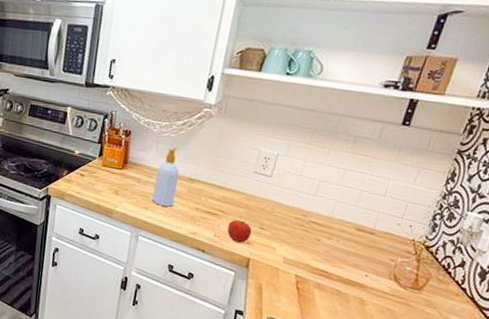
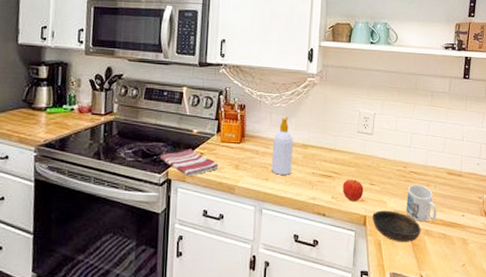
dish towel: none [41,169,98,196] -> present [160,149,218,177]
bowl: none [256,255,312,292] -> present [371,210,421,243]
mug: none [297,234,335,276] -> present [406,184,437,222]

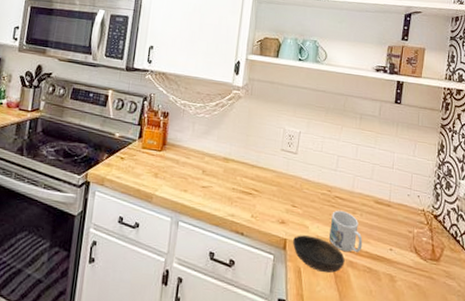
dish towel: present [160,149,218,177] -> none [81,152,138,181]
soap bottle: present [271,116,293,175] -> none [190,128,215,188]
fruit: present [343,179,364,201] -> none [263,198,285,223]

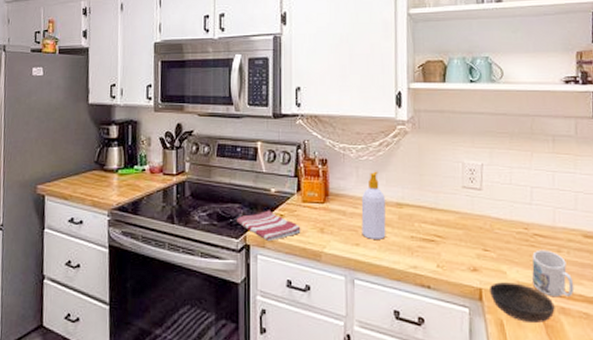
dish towel: none [81,152,138,181] -> present [237,210,301,242]
soap bottle: none [190,128,215,188] -> present [361,171,386,239]

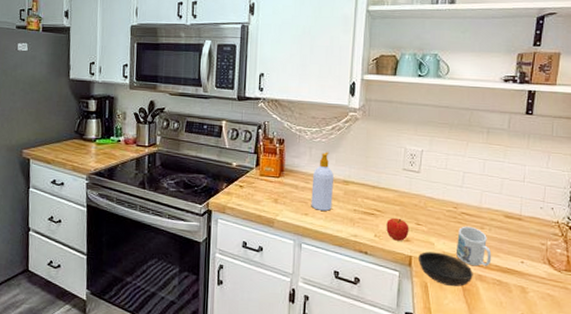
dish towel: present [237,210,301,242] -> none [201,181,258,209]
fruit: none [449,243,476,271] -> present [386,217,409,241]

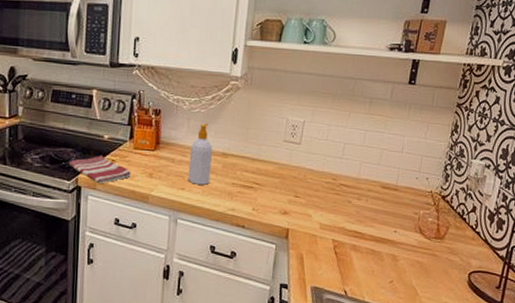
dish towel: none [201,181,258,209] -> present [69,155,131,184]
fruit: present [386,217,409,241] -> none [264,190,288,214]
bowl: present [417,251,473,287] -> none [294,224,348,258]
mug: present [456,226,492,267] -> none [333,197,367,237]

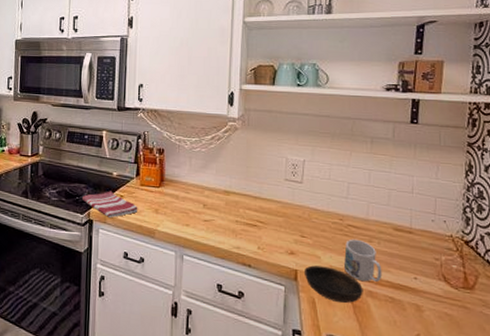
soap bottle: present [188,123,212,185] -> none [192,161,214,222]
bowl: none [294,224,348,258] -> present [303,265,363,304]
mug: none [333,197,367,237] -> present [344,239,382,282]

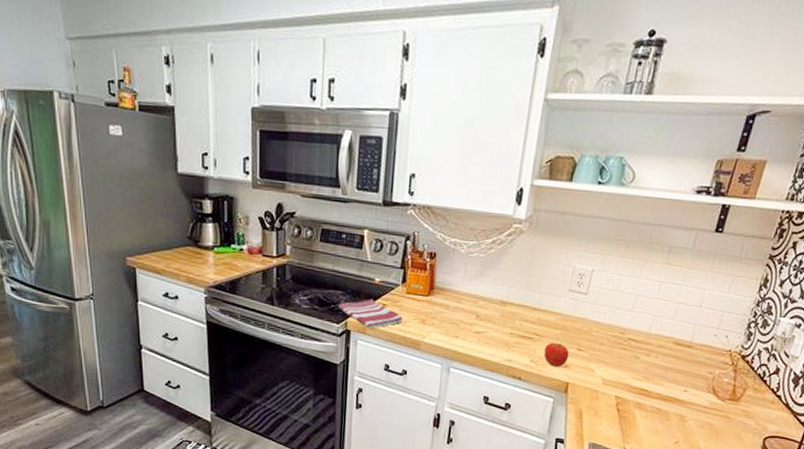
fruit: none [270,229,294,254] -> present [544,342,570,367]
bowl: present [303,265,363,304] -> none [575,378,632,415]
mug: present [344,239,382,282] -> none [617,352,655,394]

